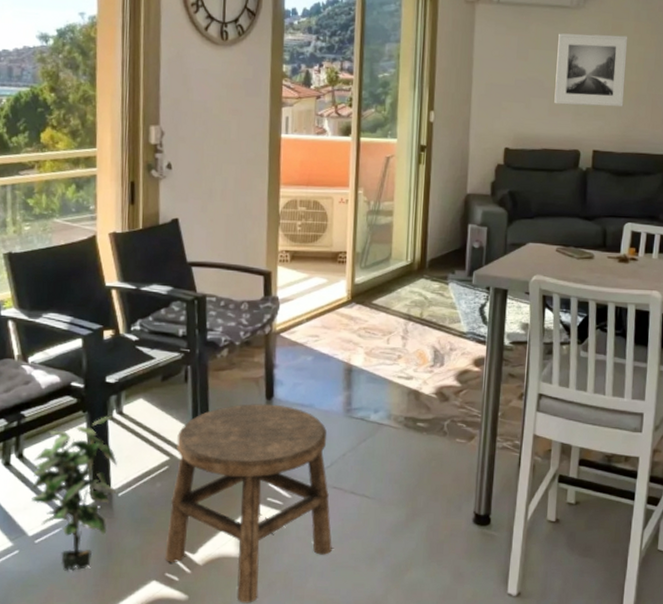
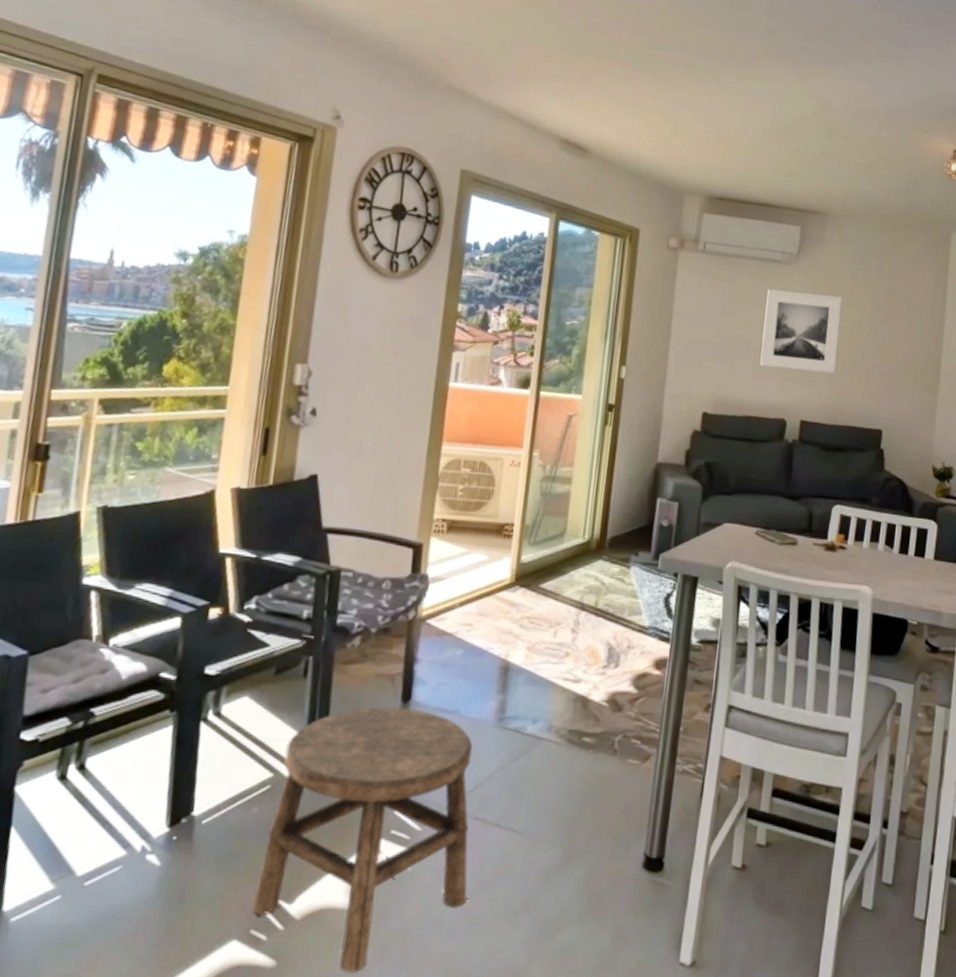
potted plant: present [31,416,117,571] -> none [87,717,208,925]

